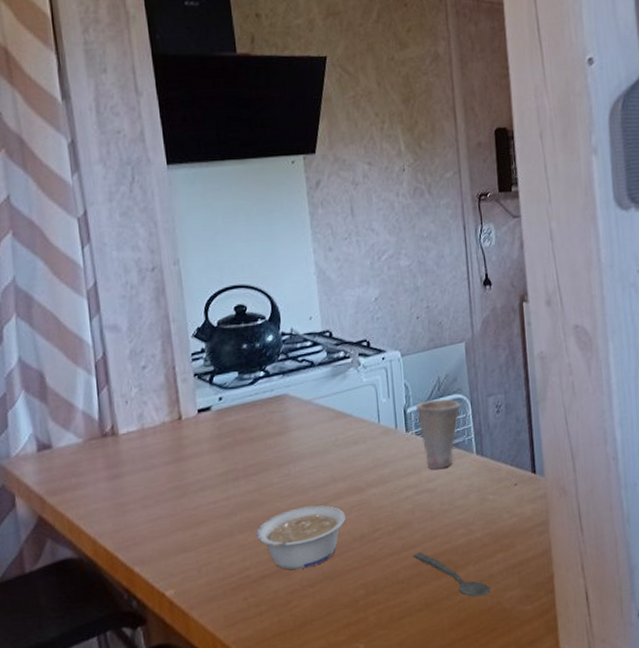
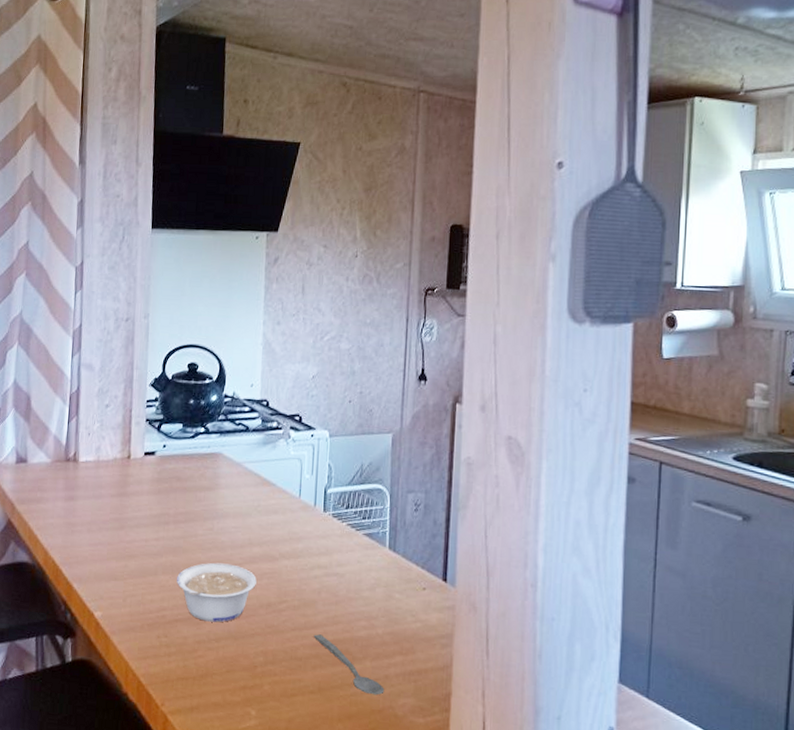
cup: present [415,399,461,470] -> none [335,484,380,556]

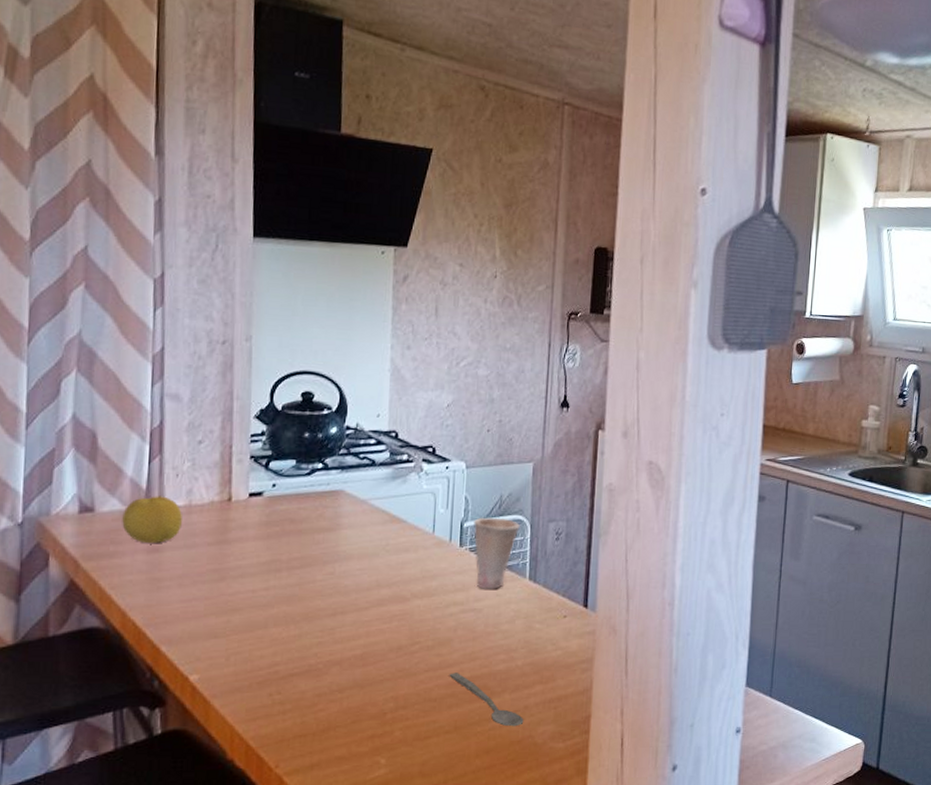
fruit: none [47,451,92,492] -> present [122,496,182,543]
legume: present [177,562,257,623] -> none [292,609,385,672]
cup: none [335,484,380,556] -> present [473,517,520,589]

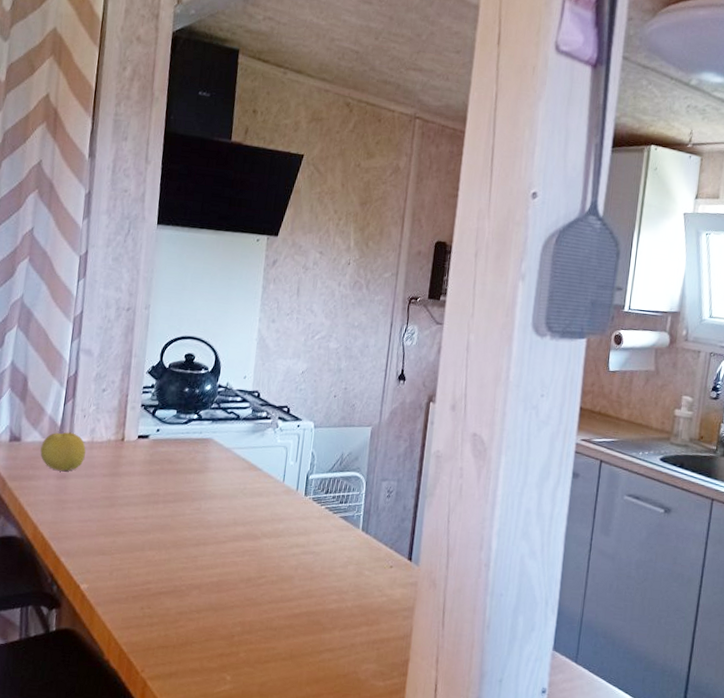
spoon: present [449,673,524,727] -> none [288,606,350,662]
cup: present [473,517,520,589] -> none [316,471,357,536]

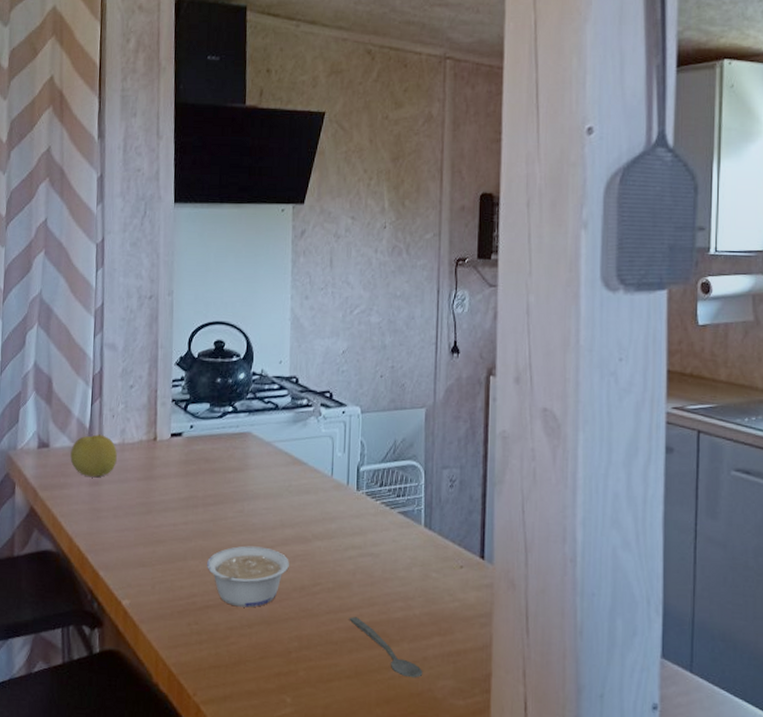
legume: none [163,540,239,596] -> present [207,546,289,608]
spoon: none [288,606,350,662] -> present [349,617,423,678]

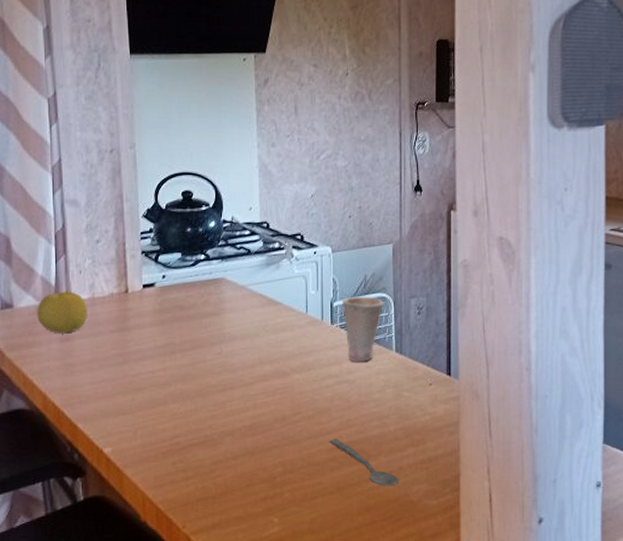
legume: present [207,546,289,608] -> none [188,384,270,442]
cup: none [368,461,414,535] -> present [341,296,384,362]

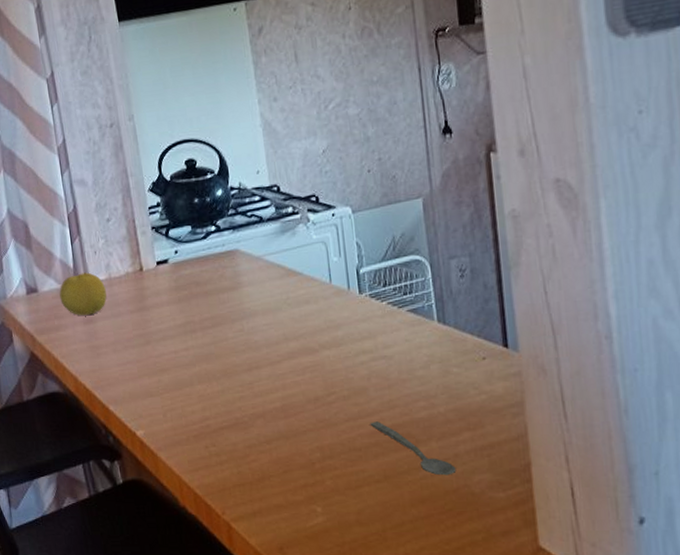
cup: present [341,296,384,362] -> none [368,260,419,335]

